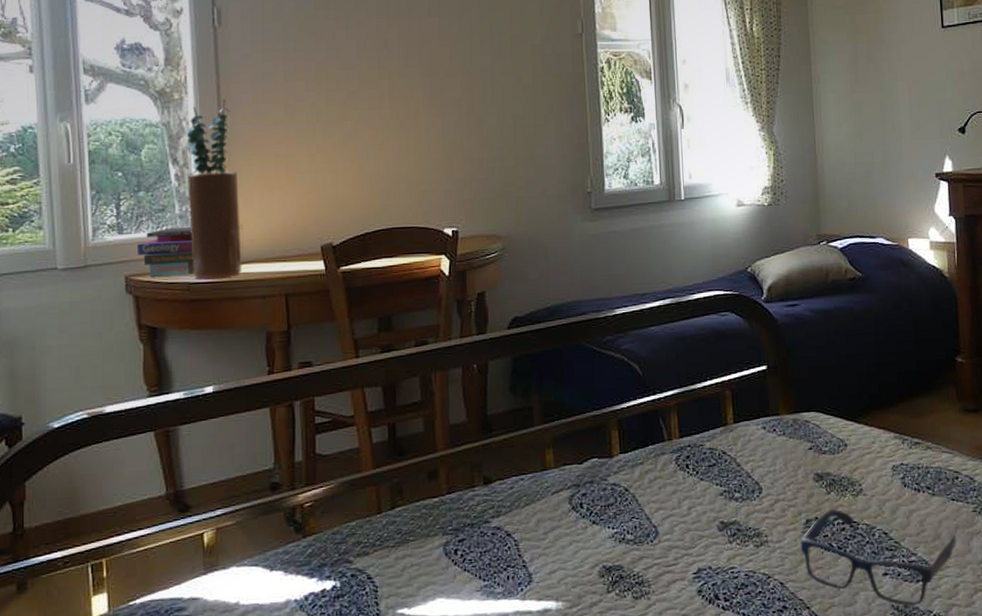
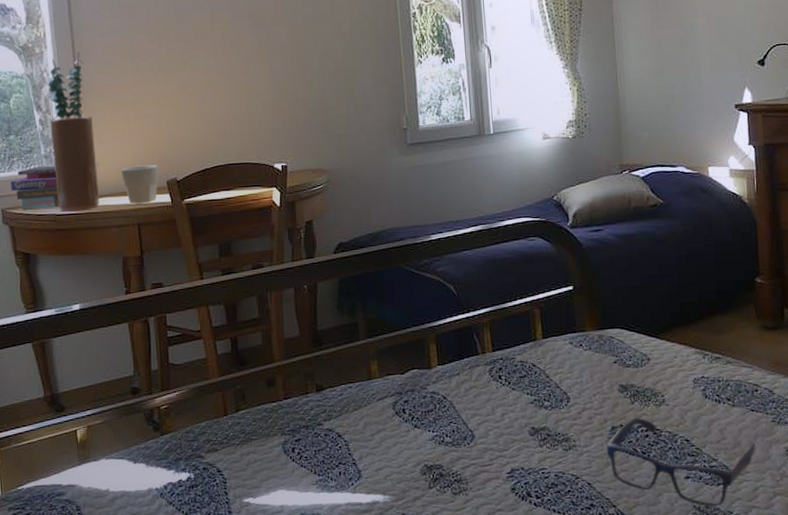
cup: none [267,227,313,272] -> present [120,165,159,204]

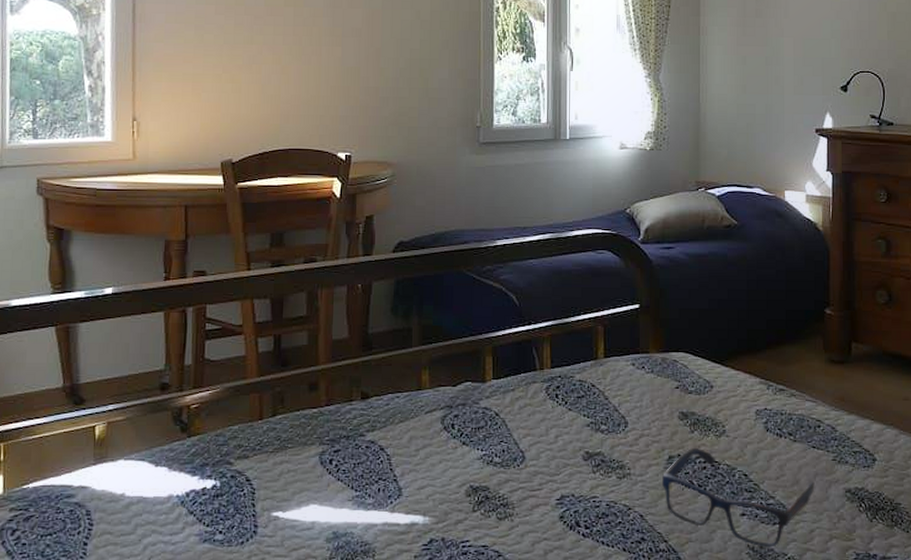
books: present [10,162,99,210] -> none [49,135,149,181]
vase: present [48,52,100,212] -> none [100,17,148,187]
cup: present [120,165,159,204] -> none [172,143,214,184]

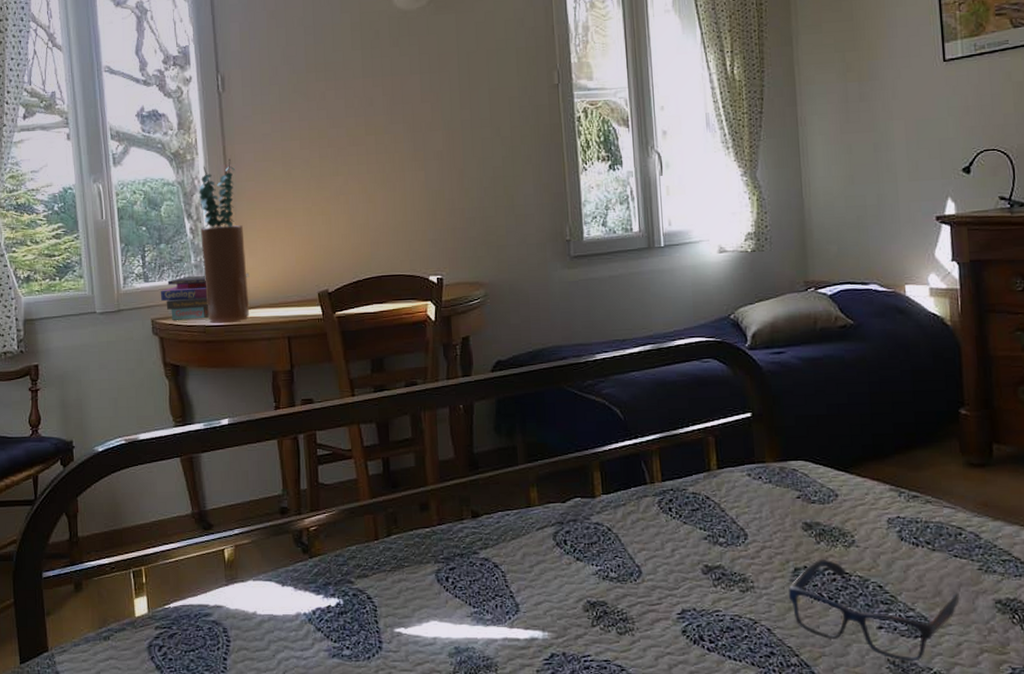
books: none [49,135,149,181] -> present [160,273,250,320]
vase: none [100,17,148,187] -> present [199,158,250,323]

